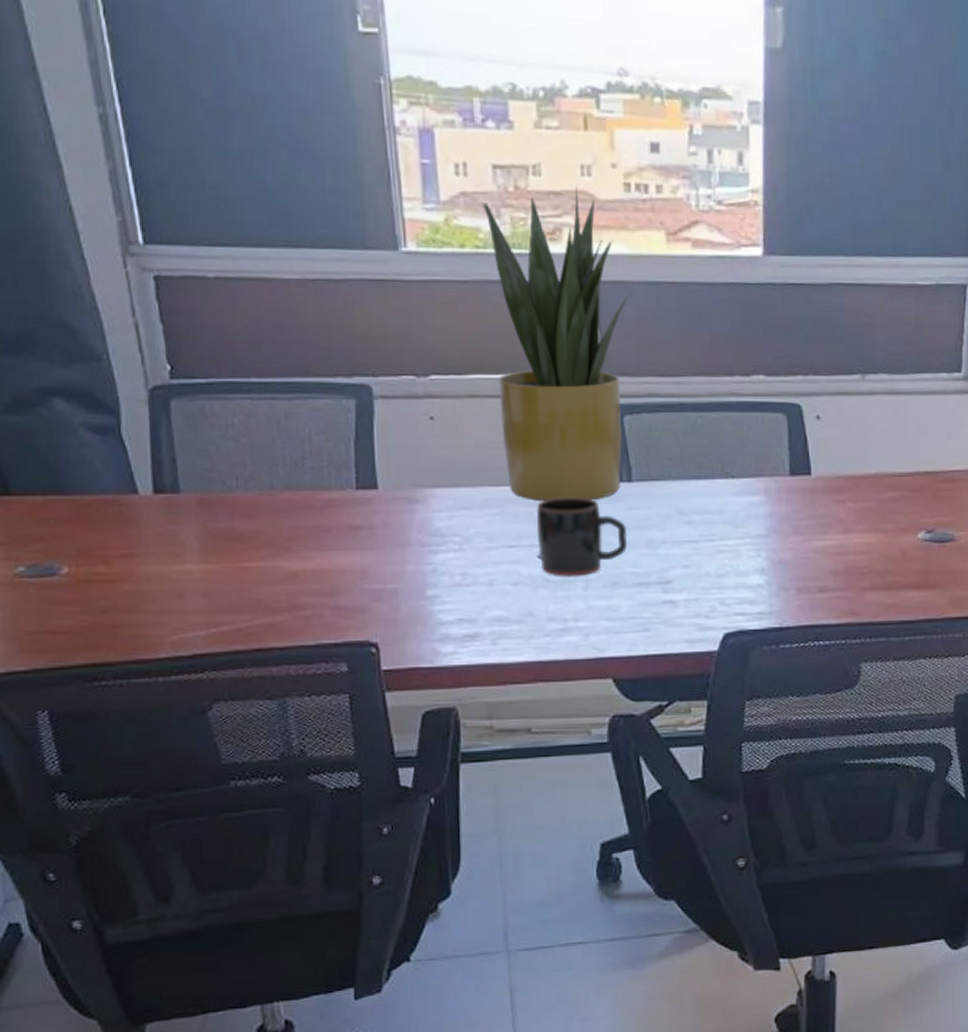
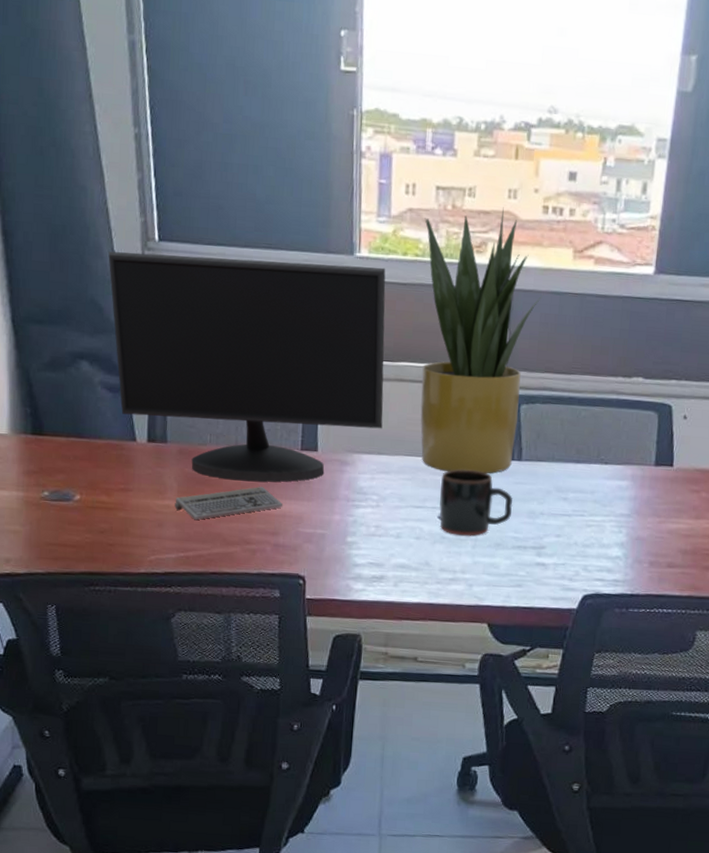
computer monitor: none [77,259,457,533] -> present [108,251,386,482]
computer keyboard: none [198,538,340,586] -> present [174,487,282,520]

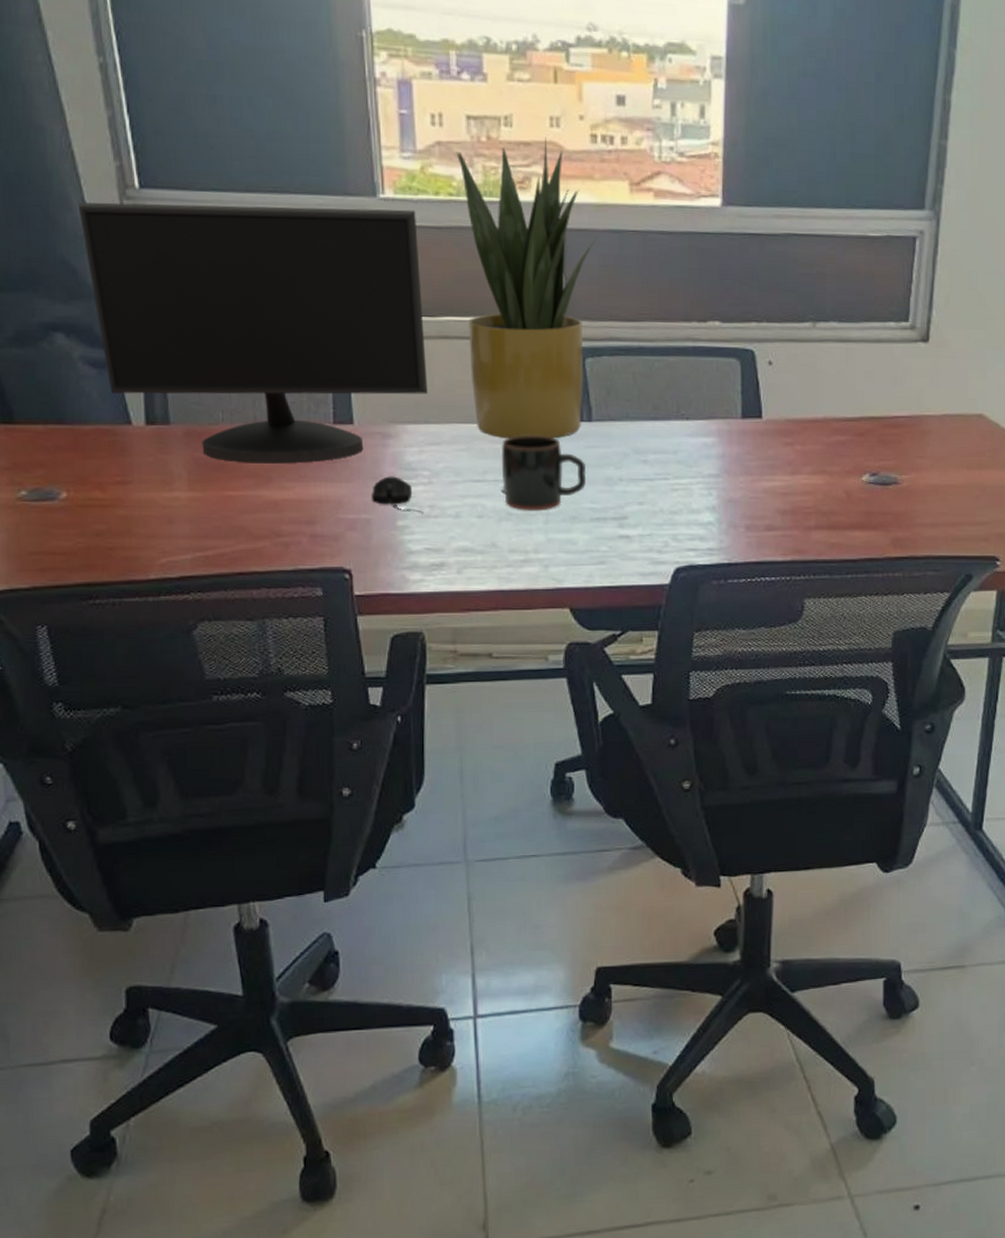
computer keyboard: present [174,487,282,520] -> none [185,469,317,513]
computer mouse: none [327,498,370,533] -> present [372,476,424,514]

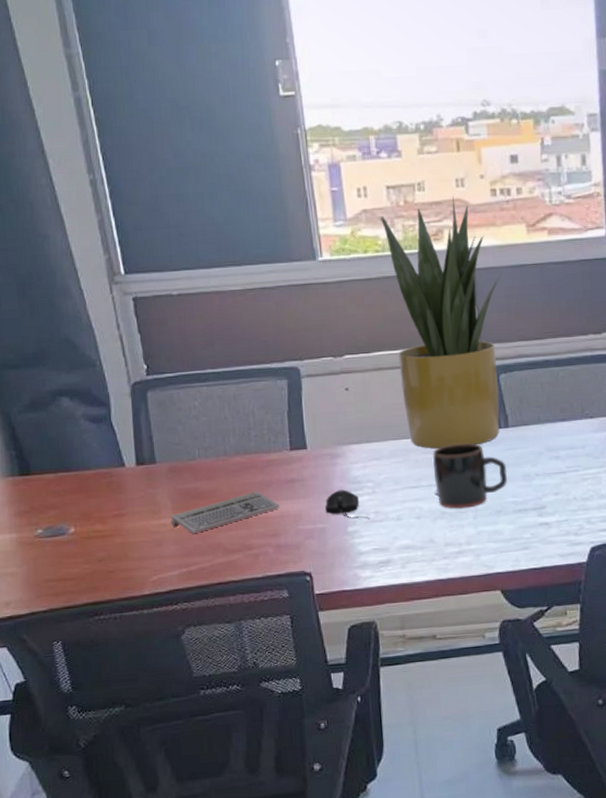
computer monitor: present [78,202,428,464] -> none [77,267,368,490]
computer keyboard: none [185,469,317,513] -> present [171,492,279,535]

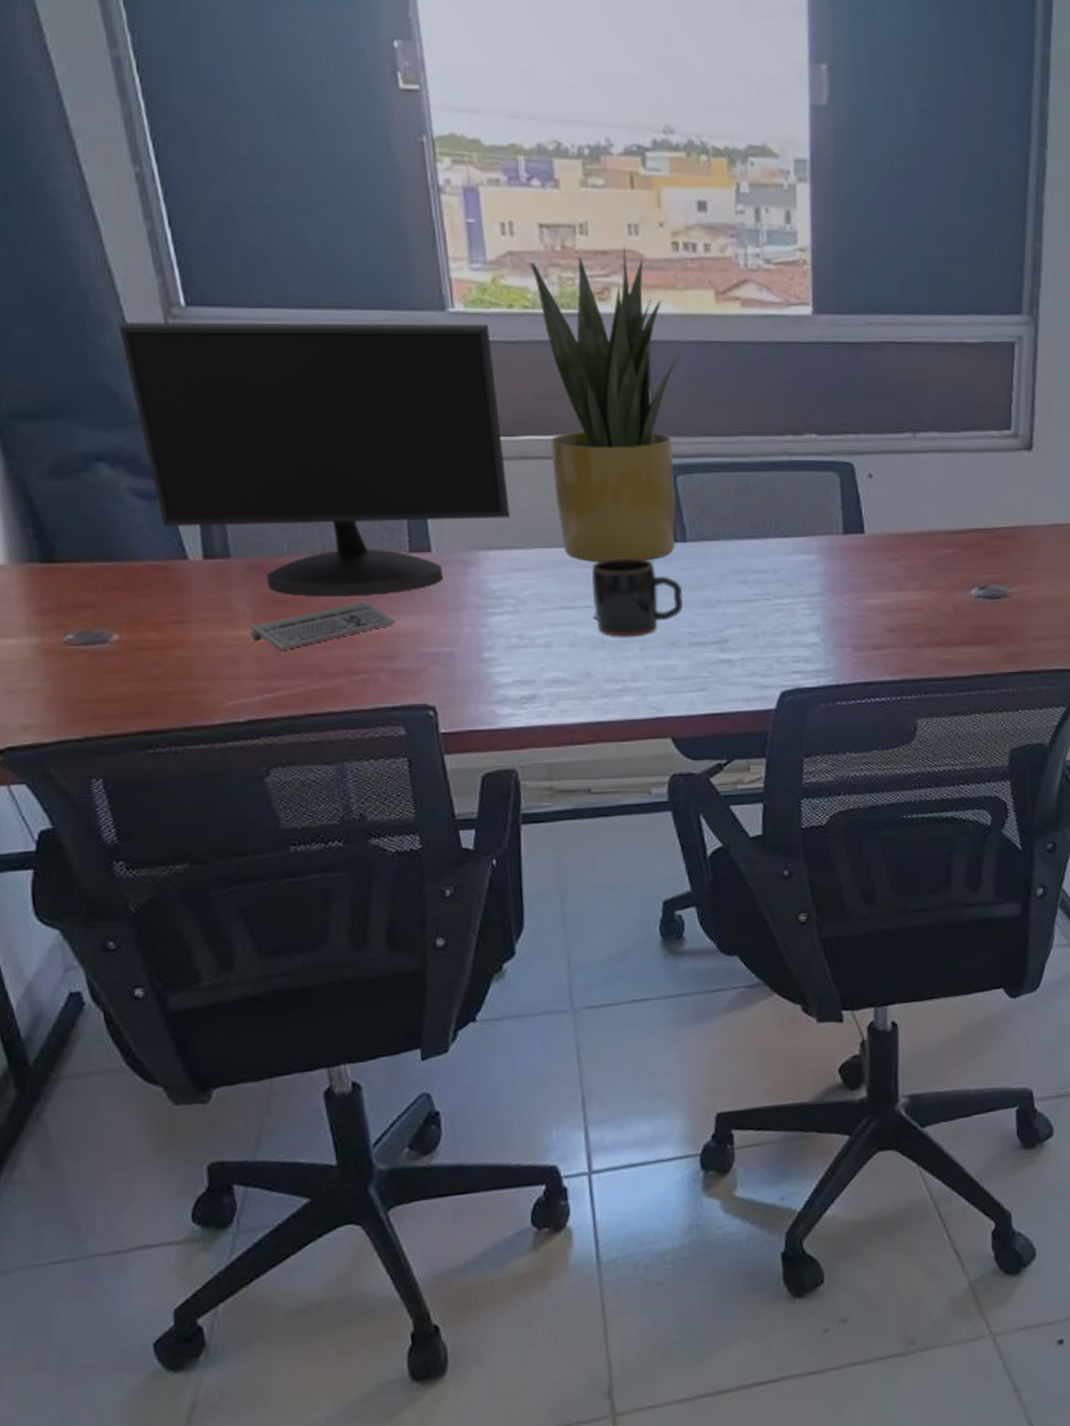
computer monitor: none [77,267,368,490] -> present [118,322,510,597]
computer mouse: present [325,489,370,520] -> none [454,606,511,645]

